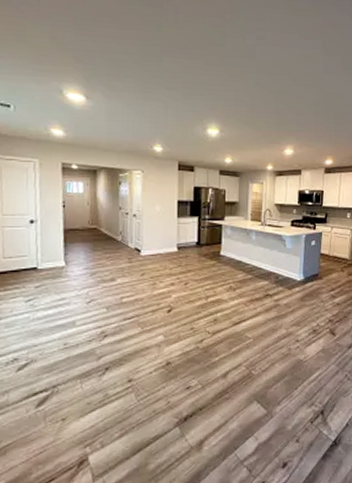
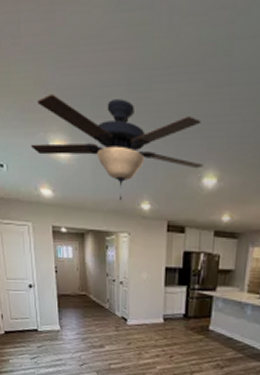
ceiling fan: none [42,52,208,144] -> present [30,93,204,201]

